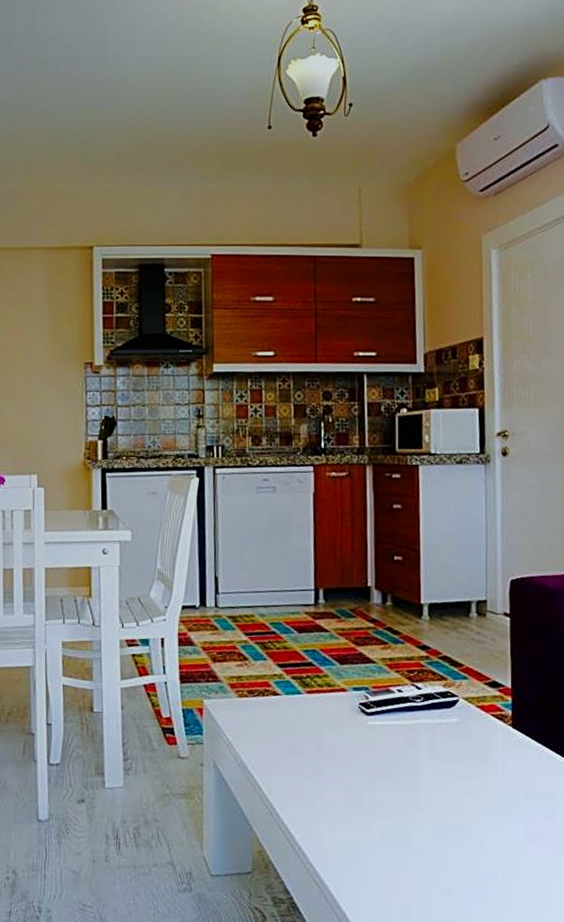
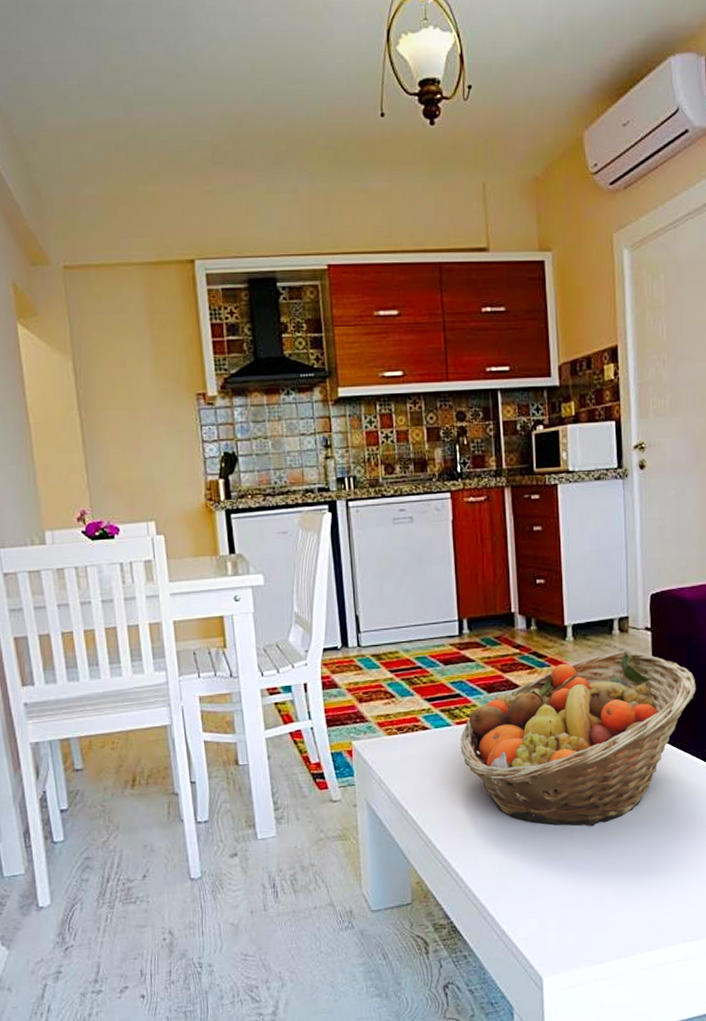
fruit basket: none [310,634,557,814] -> present [460,651,696,827]

